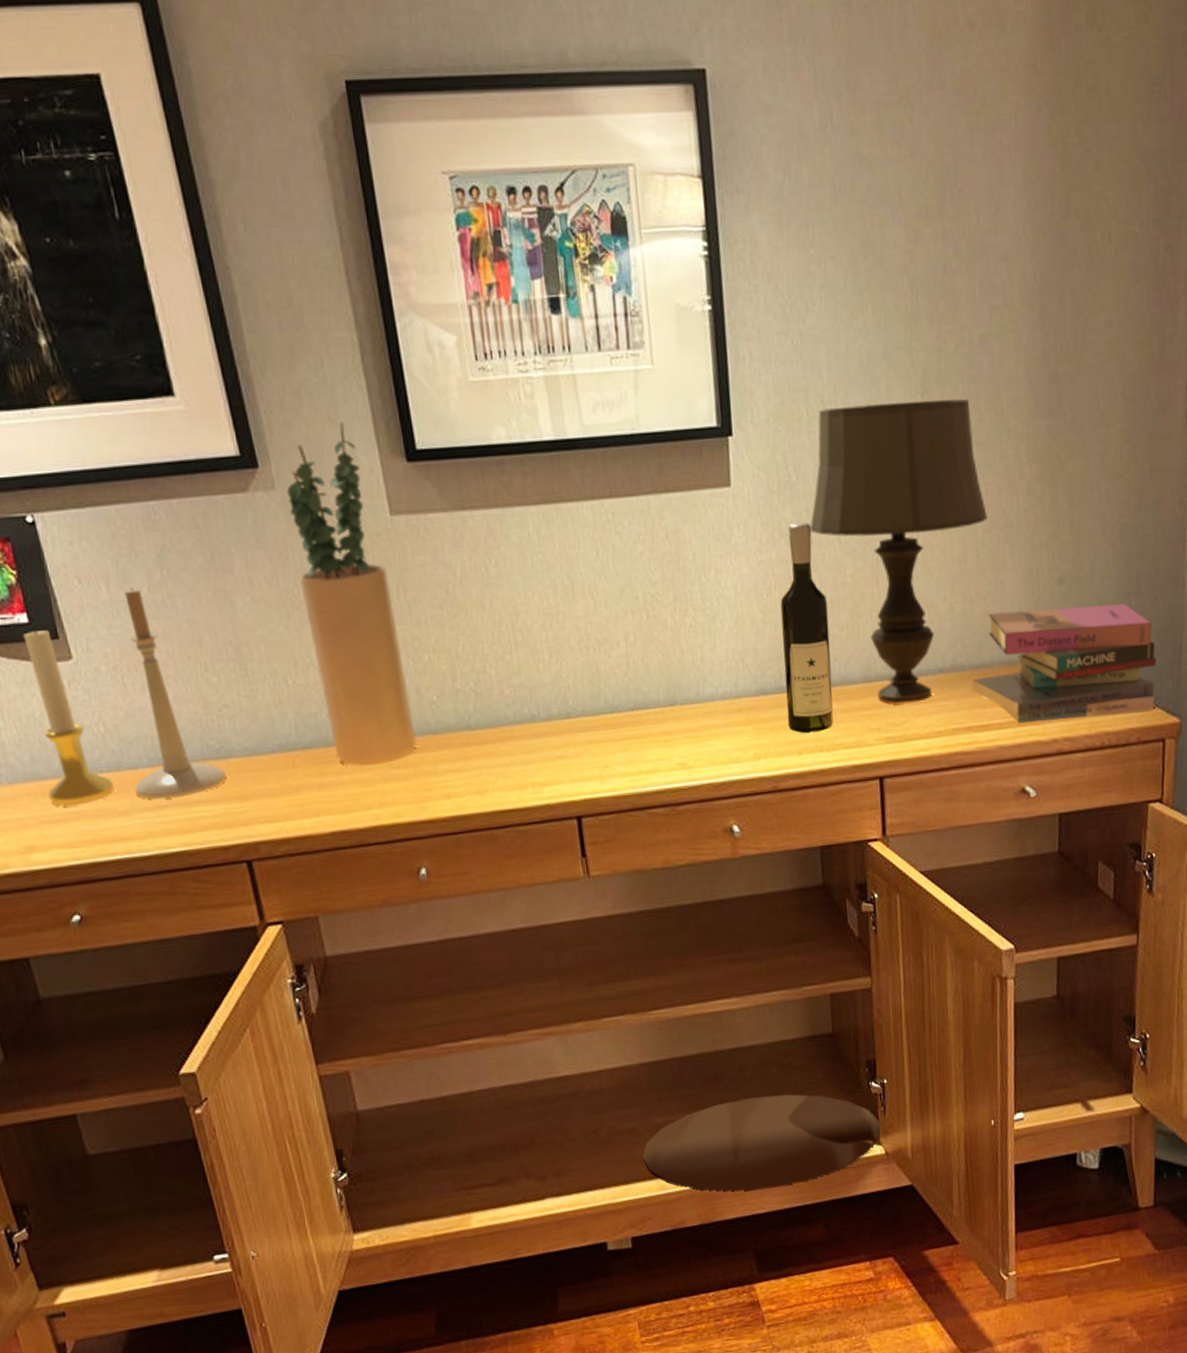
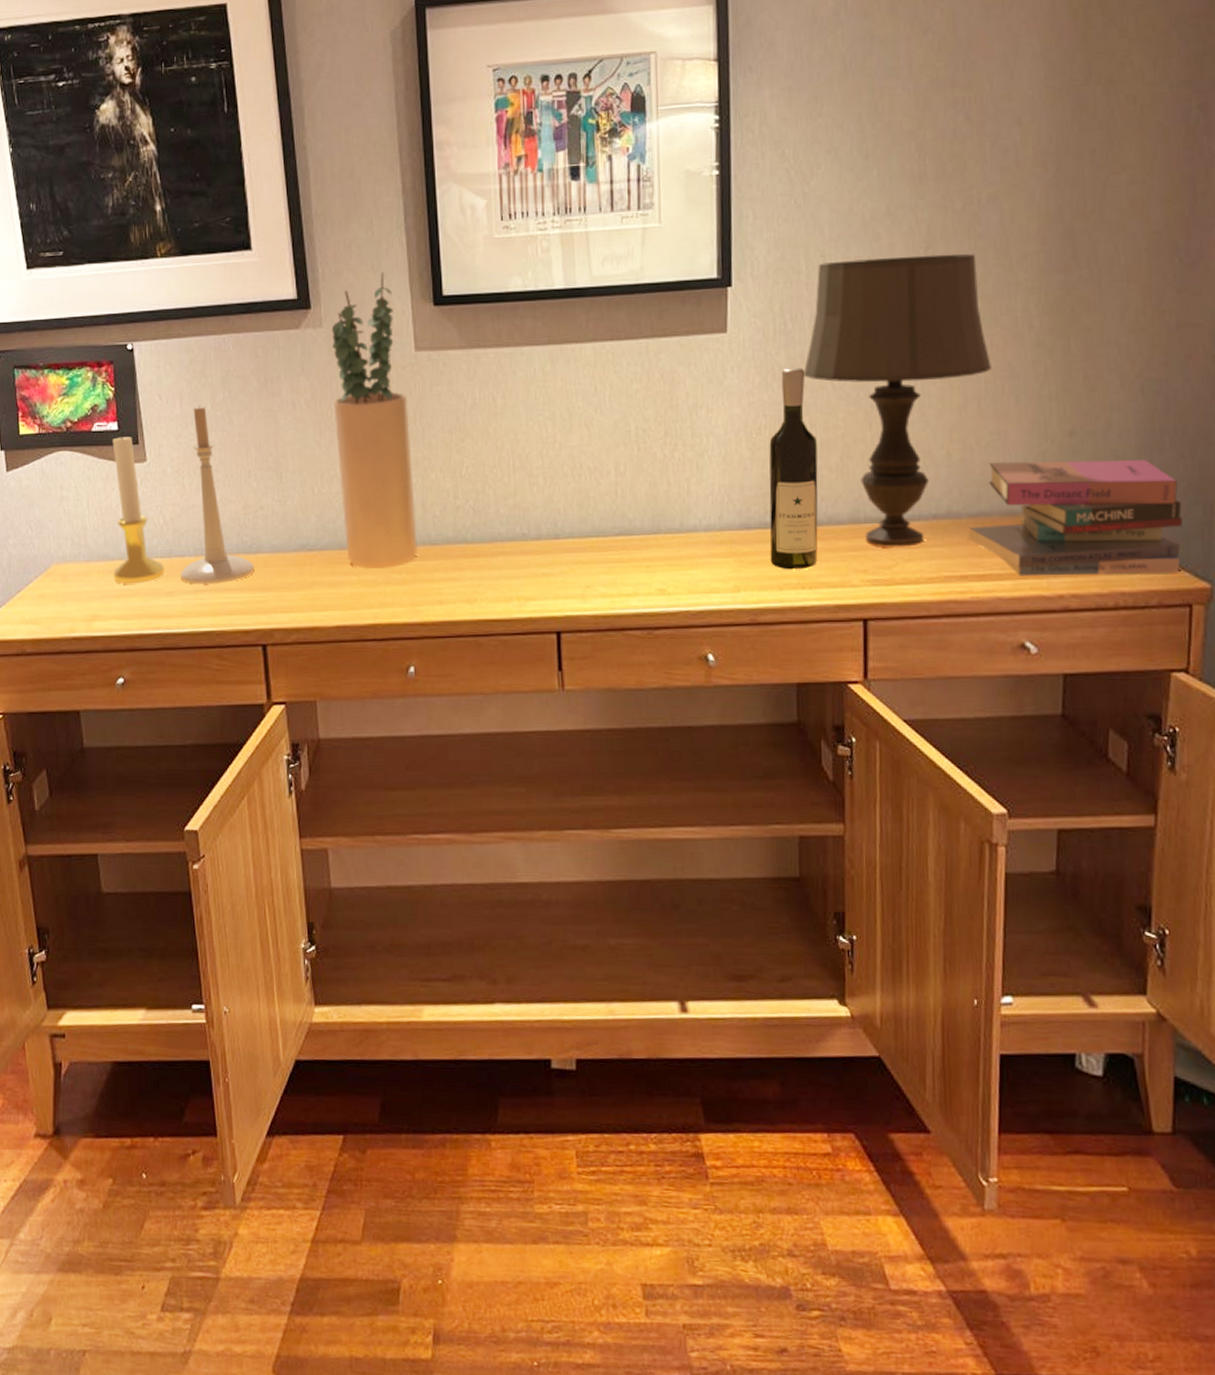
platter: present [641,1094,881,1192] -> none [593,933,847,1033]

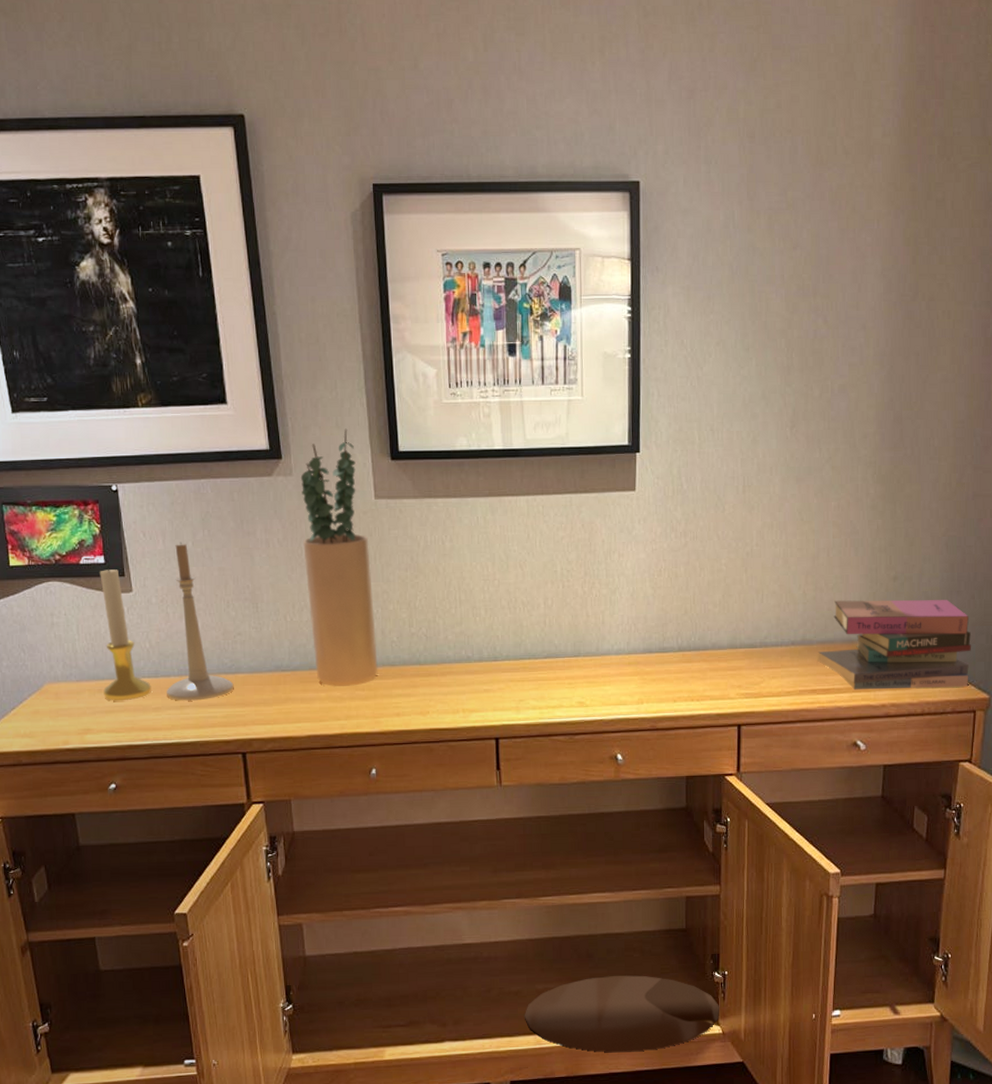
platter: none [593,933,847,1033] -> present [524,975,720,1053]
bottle: present [769,366,819,570] -> none [667,520,706,686]
table lamp: present [803,253,991,547] -> none [695,432,838,668]

